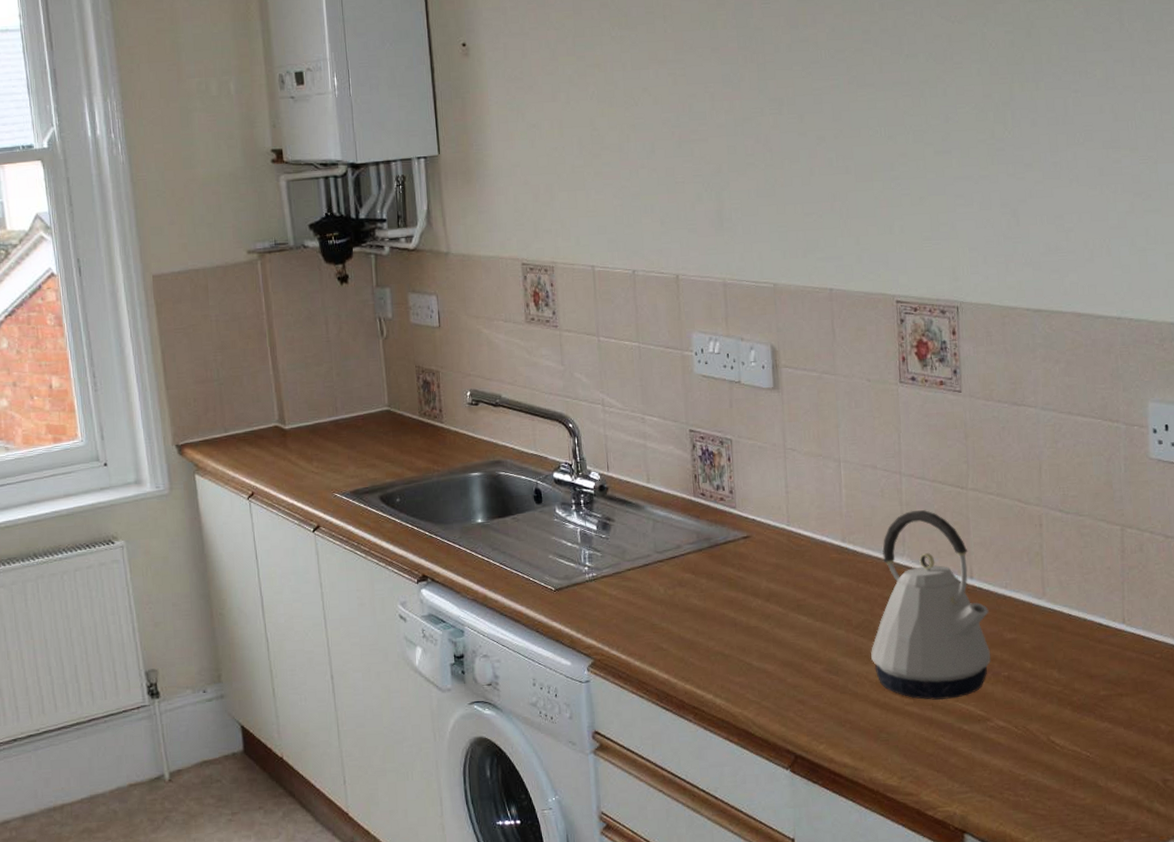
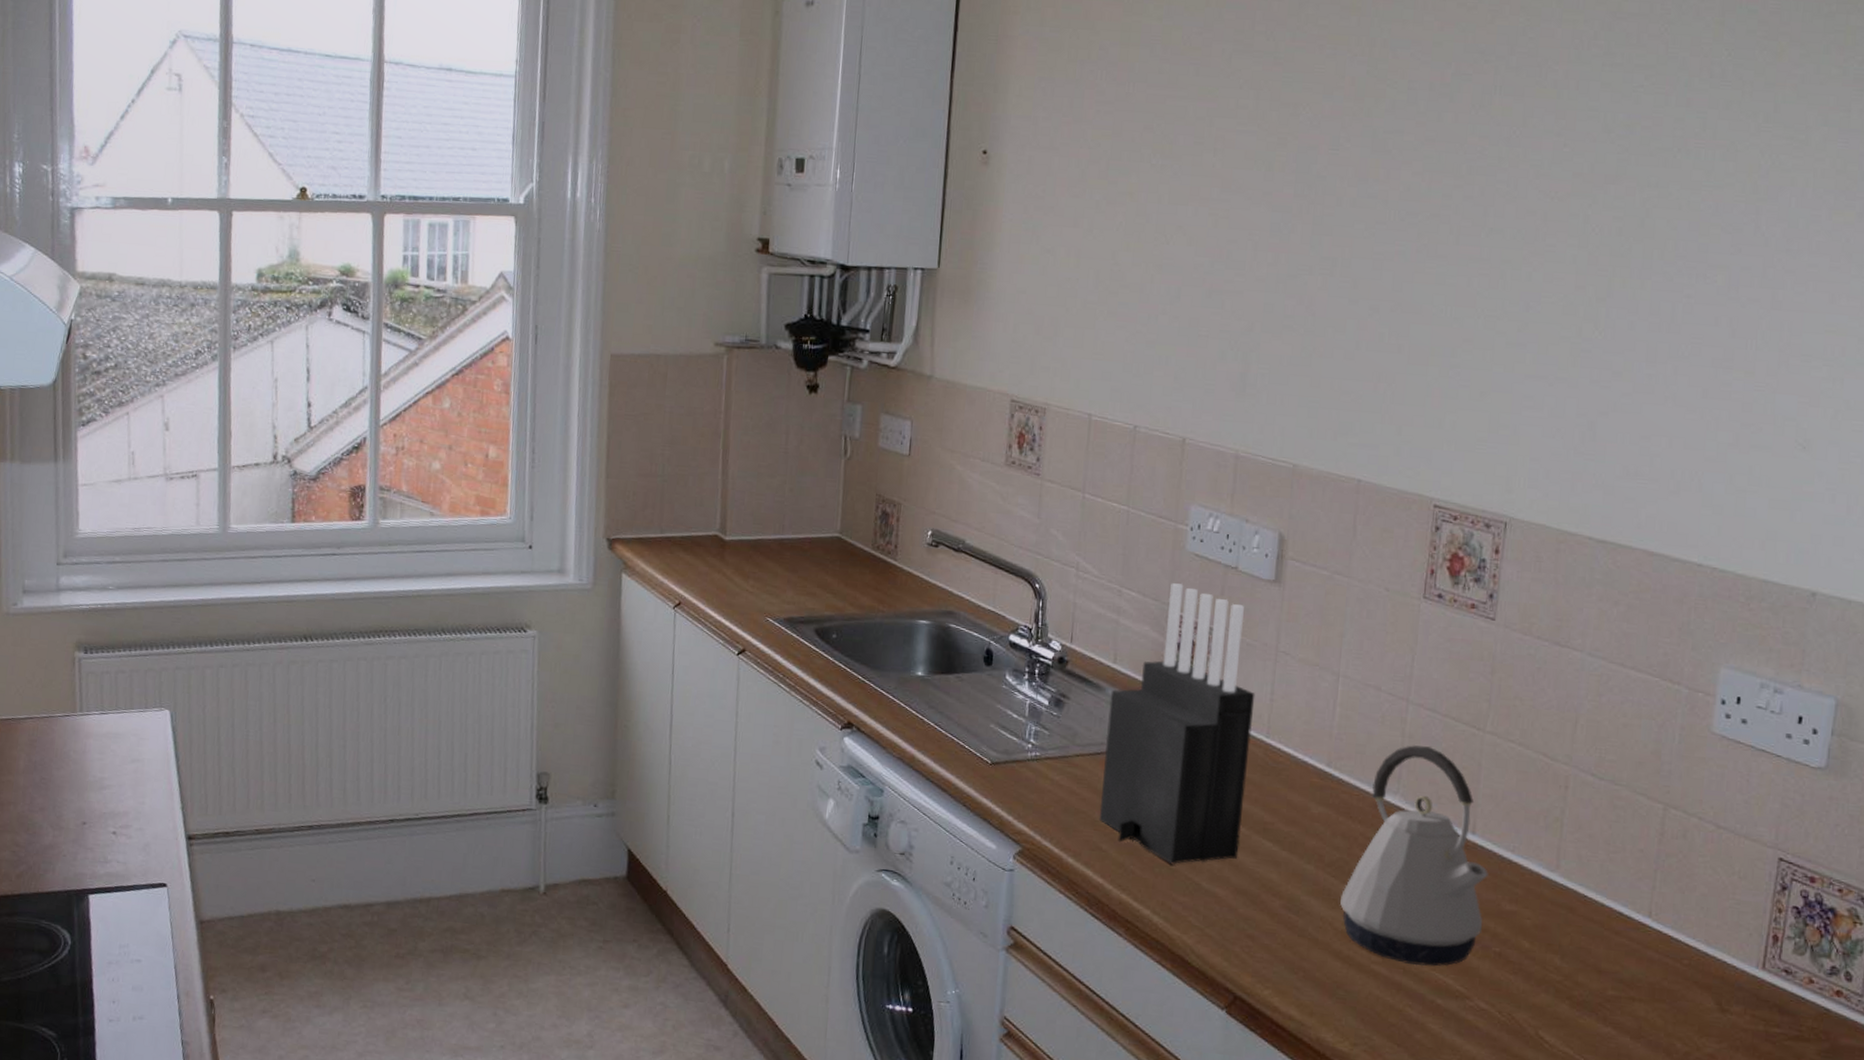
knife block: none [649,404,780,651] -> present [1099,583,1256,865]

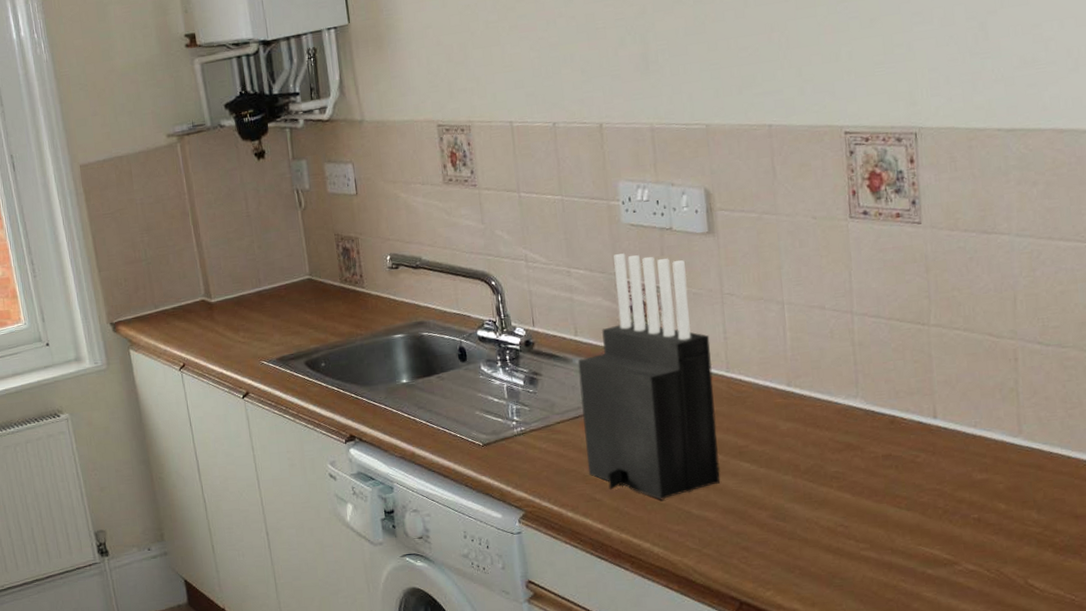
kettle: present [1340,744,1488,967] -> none [821,348,958,545]

